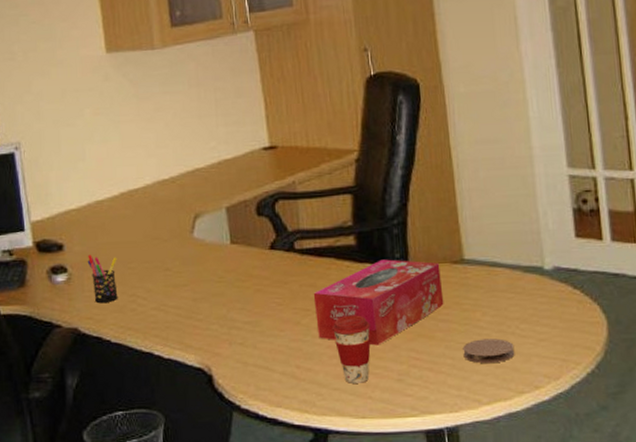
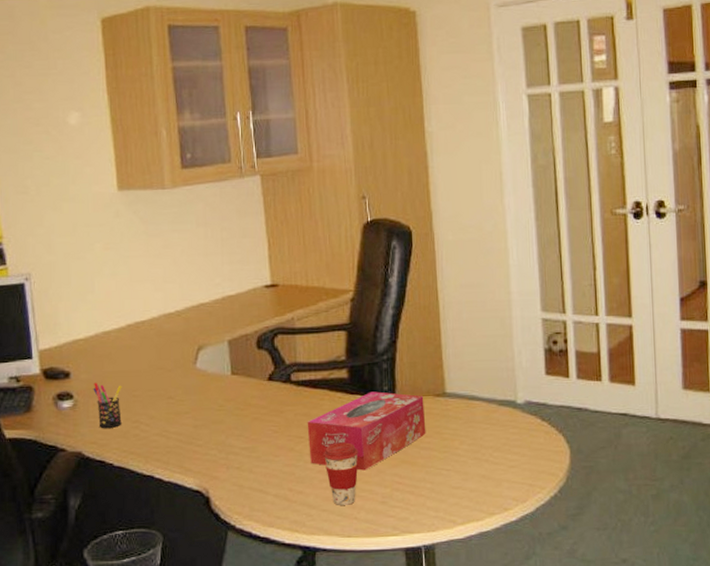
coaster: present [463,338,515,364] -> none [441,465,488,488]

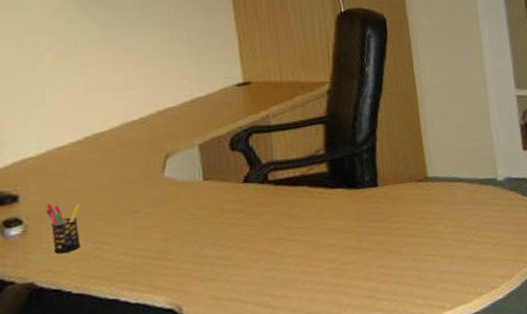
tissue box: present [307,391,426,471] -> none [287,182,410,267]
coffee cup: present [323,442,359,505] -> none [305,238,343,306]

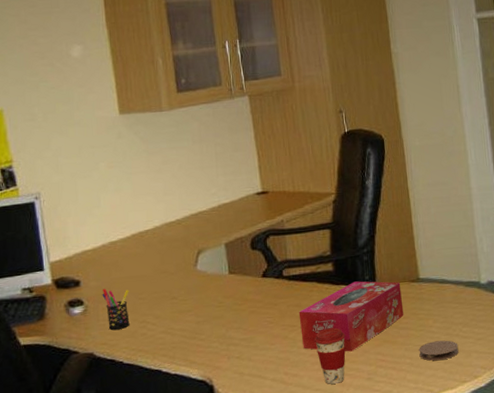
tissue box: none [287,182,410,267] -> present [298,281,404,352]
coffee cup: none [305,238,343,306] -> present [314,327,346,384]
coaster: none [427,247,474,272] -> present [419,340,459,361]

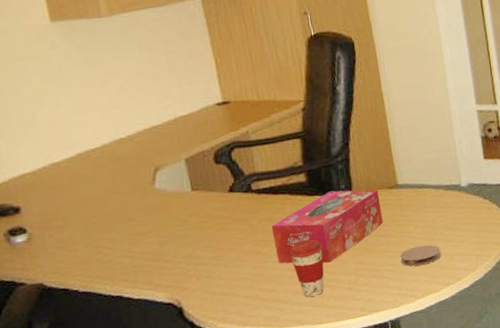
pen holder: present [102,288,130,330] -> none [47,213,83,258]

